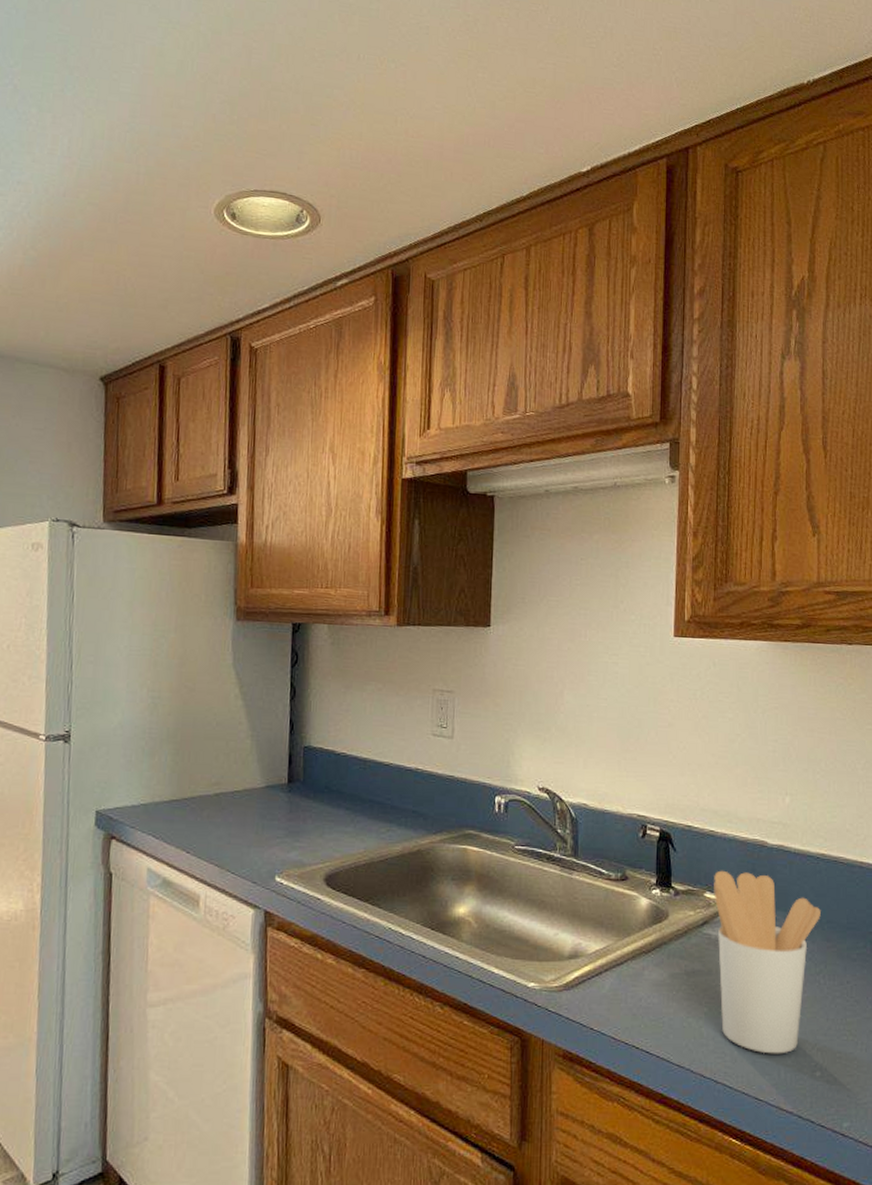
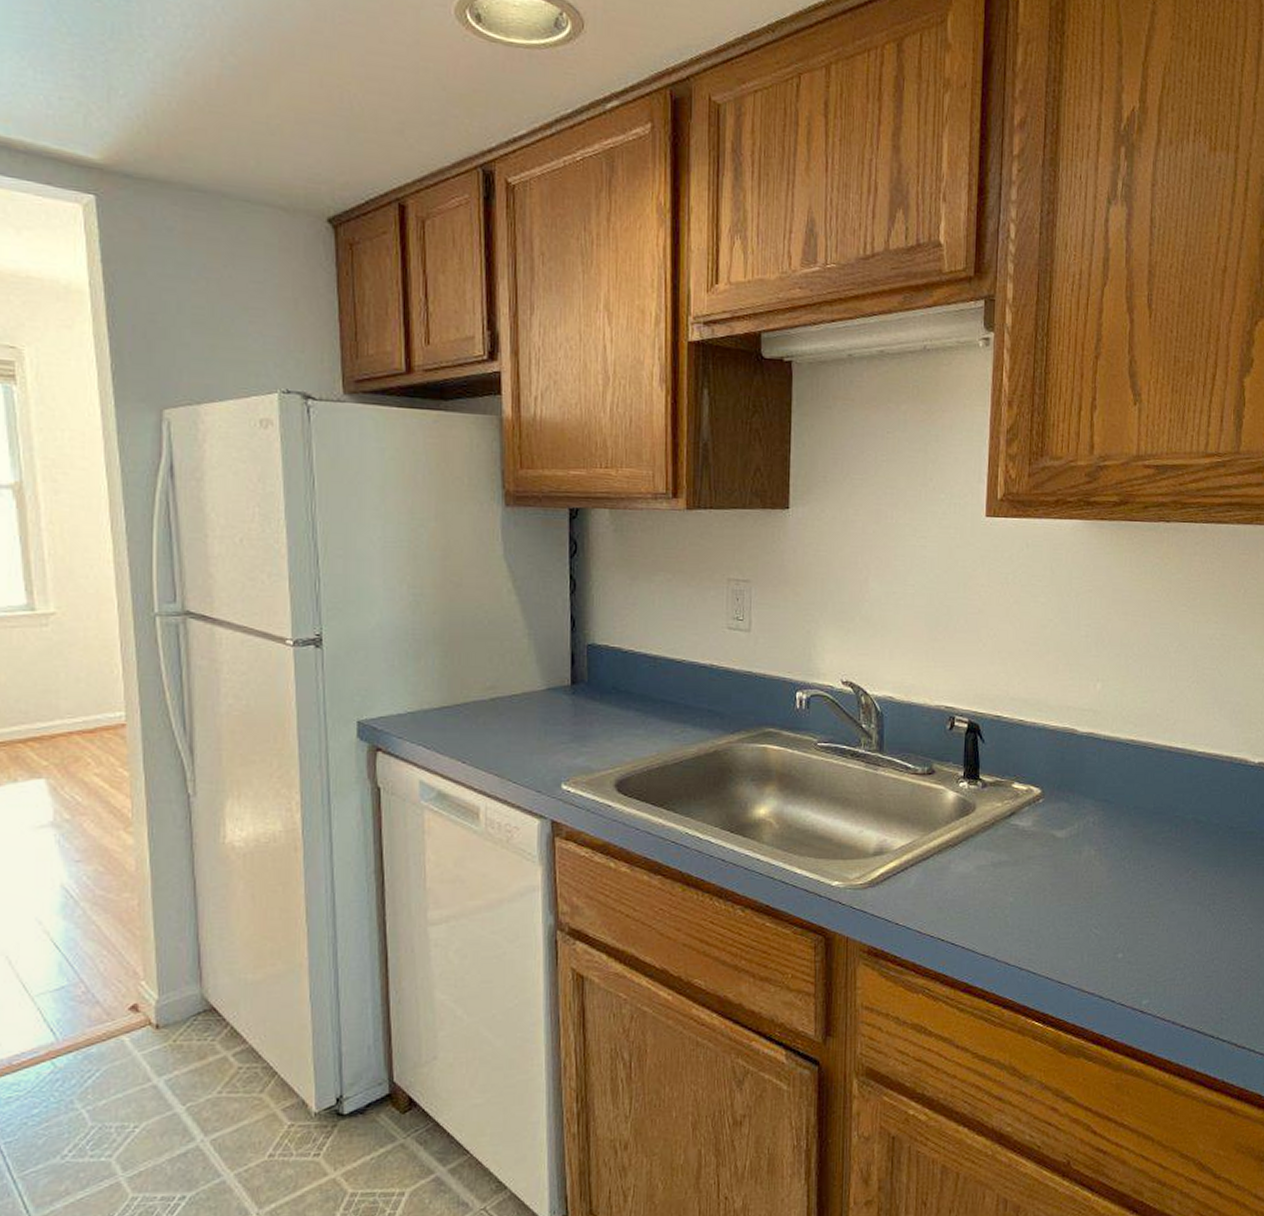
utensil holder: present [714,870,821,1054] -> none [1022,760,1128,940]

